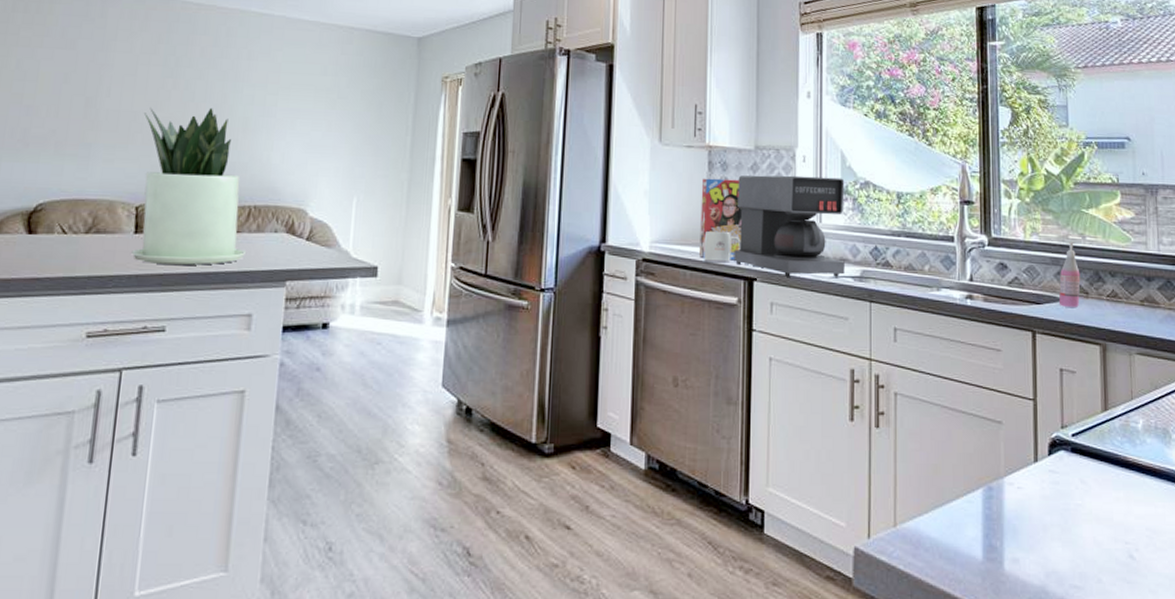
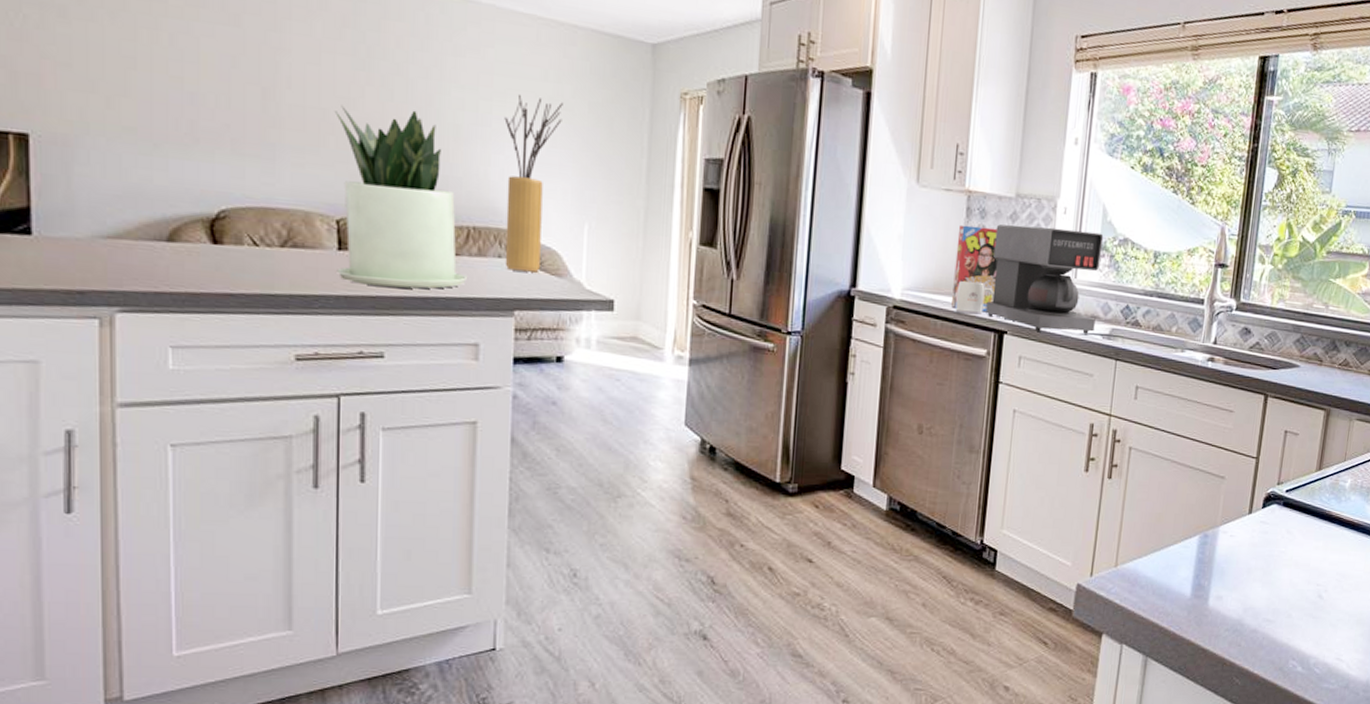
vase: none [280,87,339,244] -> present [504,93,563,273]
soap dispenser: present [1058,241,1081,307] -> none [1293,309,1319,374]

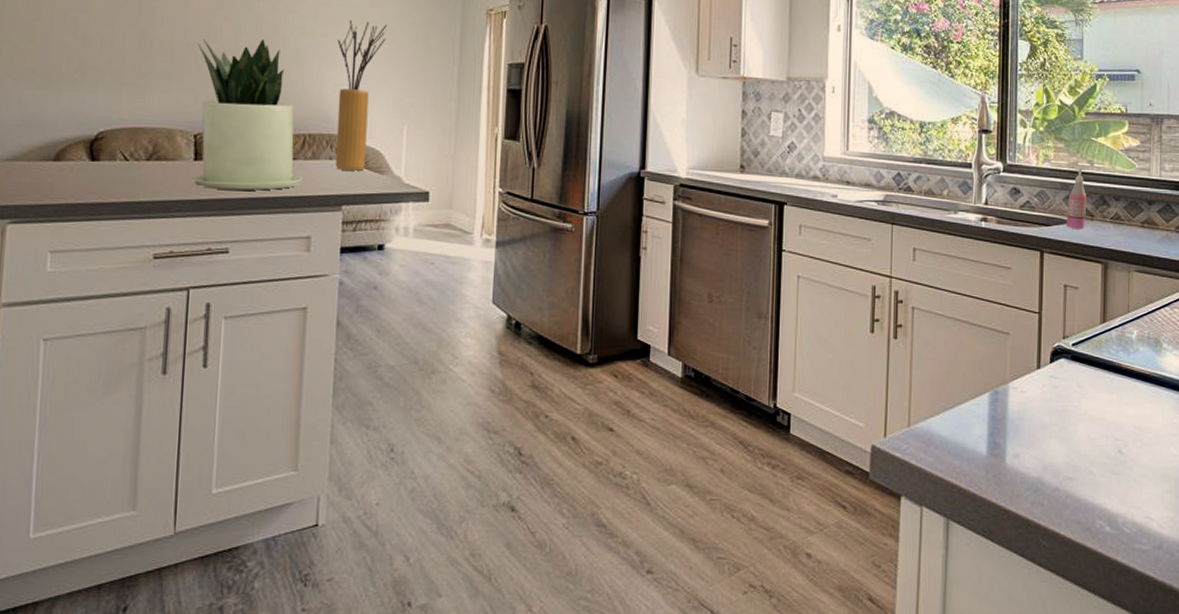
cereal box: present [951,224,999,312] -> none [733,108,775,186]
mug: present [955,280,994,315] -> none [737,158,773,188]
coffee maker: present [986,224,1104,334] -> none [766,105,871,201]
soap dispenser: none [1293,309,1319,374] -> present [1066,167,1087,229]

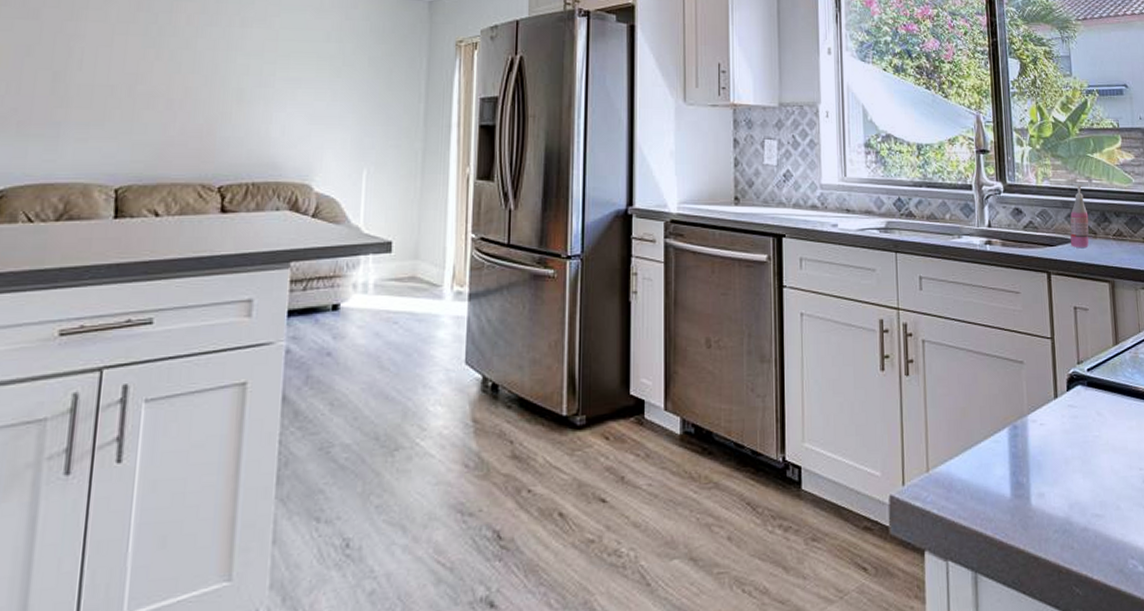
planter: present [192,38,303,191] -> none [111,79,245,252]
vase: present [335,19,387,171] -> none [282,55,344,222]

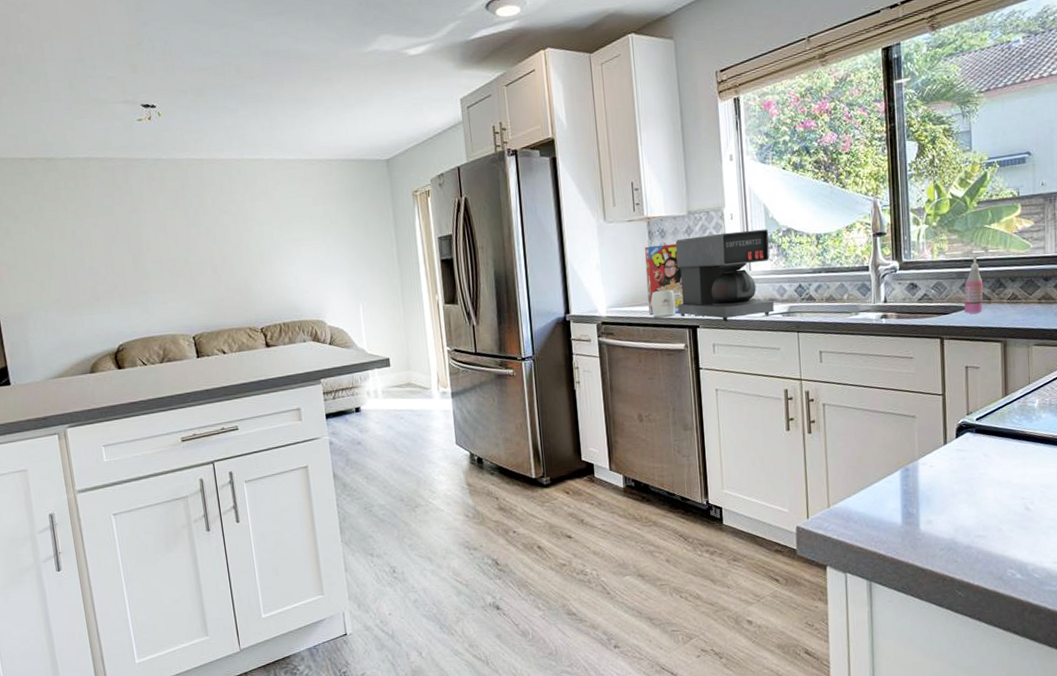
cereal box: none [727,136,770,218] -> present [644,243,683,316]
mug: none [732,189,769,221] -> present [651,289,684,318]
coffee maker: none [762,131,870,231] -> present [675,229,774,321]

